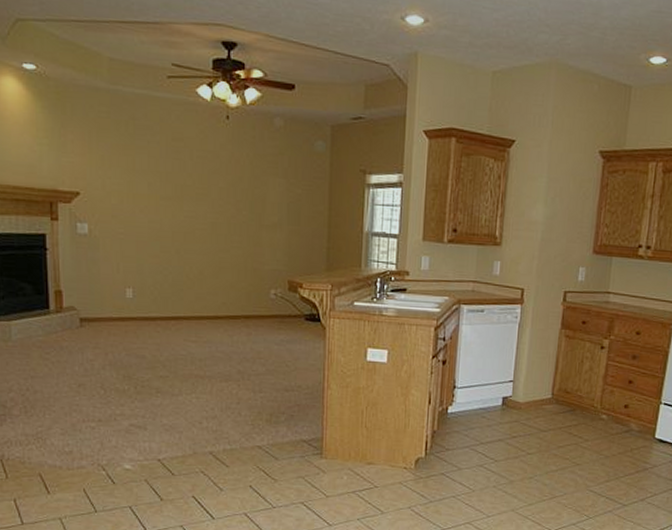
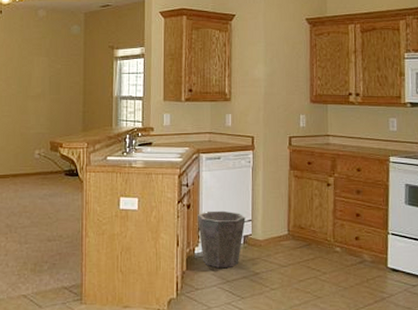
waste bin: none [453,368,507,429] -> present [198,210,246,268]

